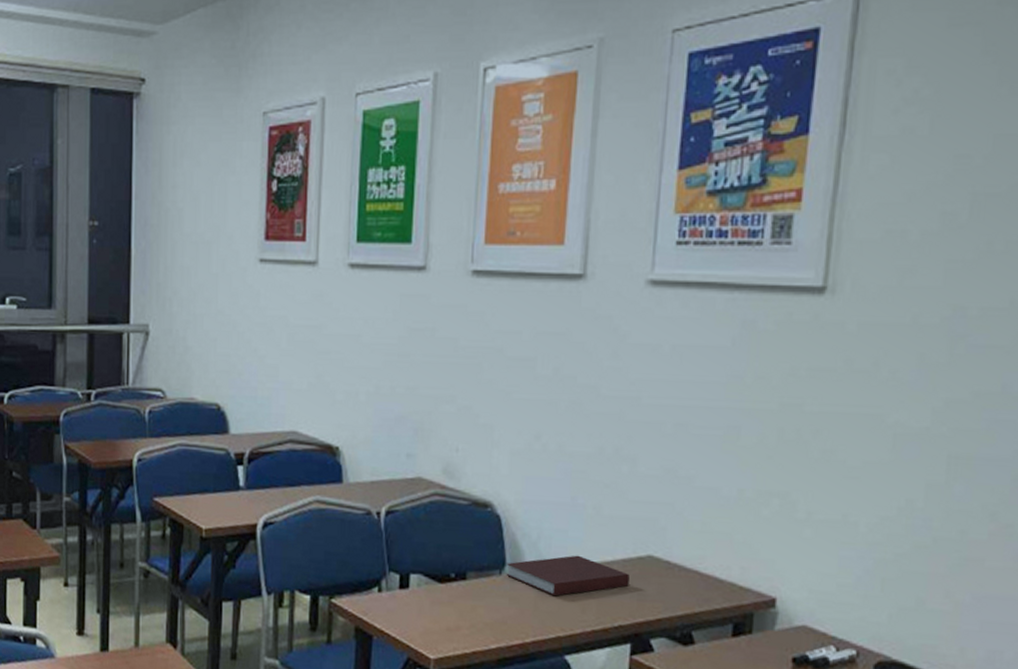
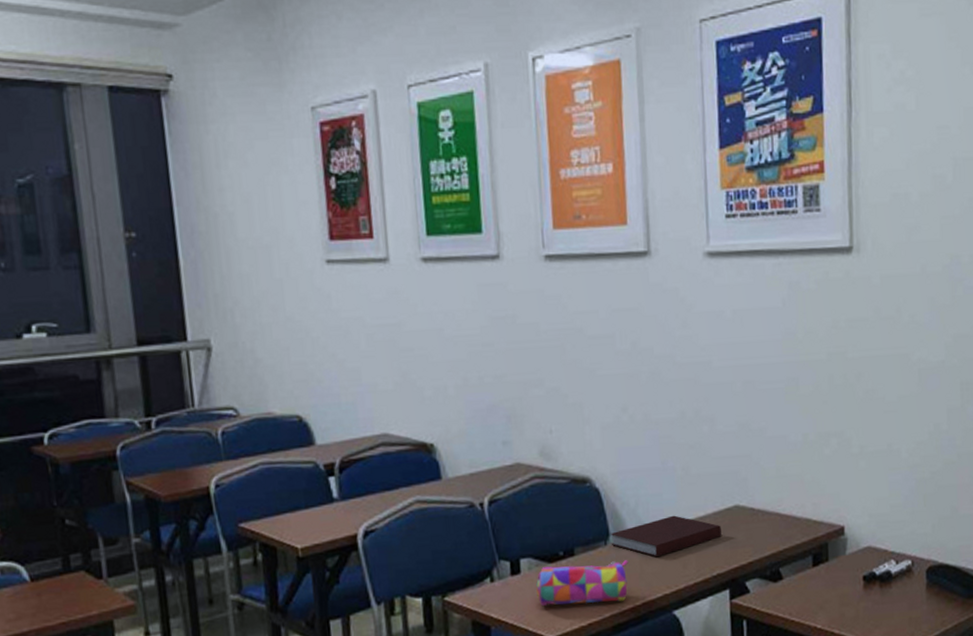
pencil case: none [423,586,522,635] -> present [536,560,628,606]

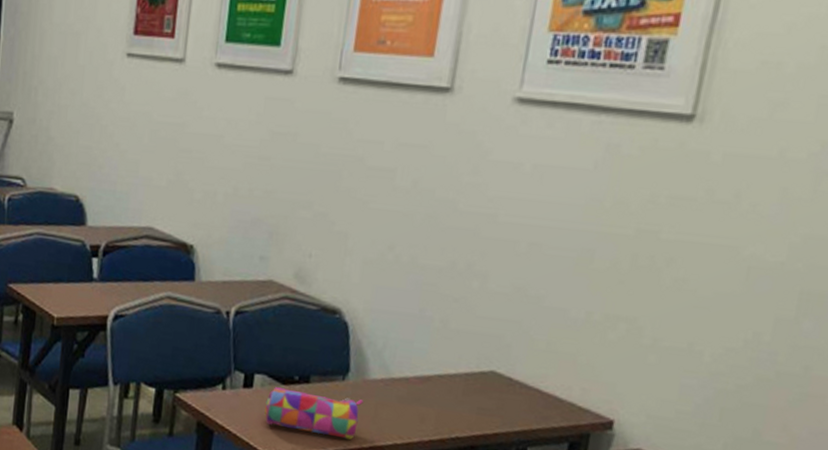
notebook: present [610,515,721,557] -> none [349,366,471,405]

